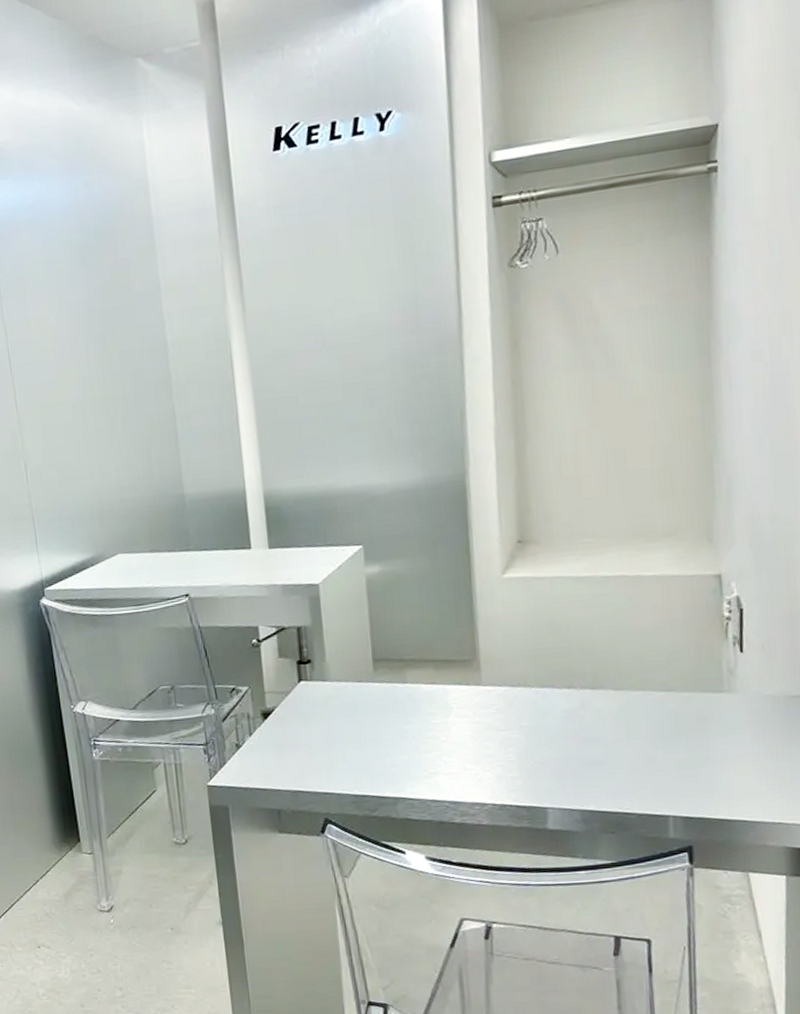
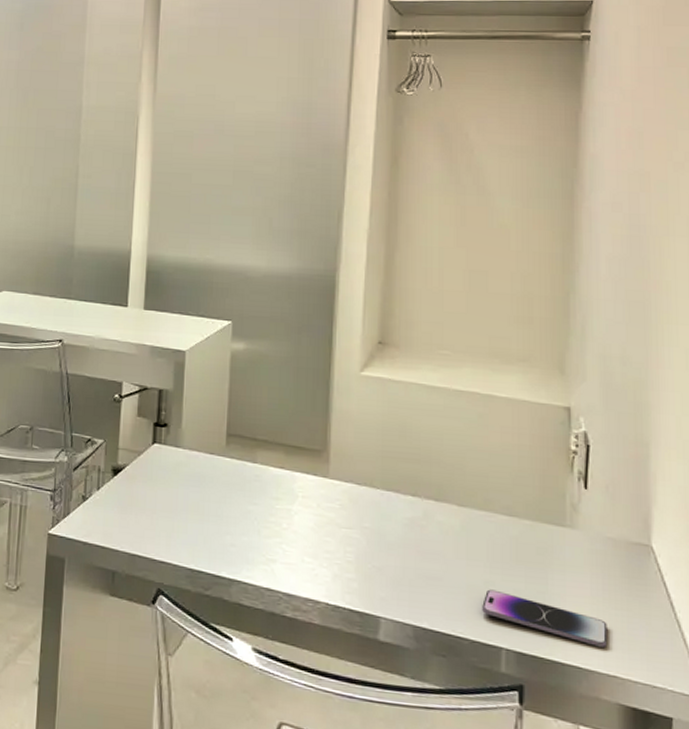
smartphone: none [646,763,772,799] -> present [482,589,608,647]

